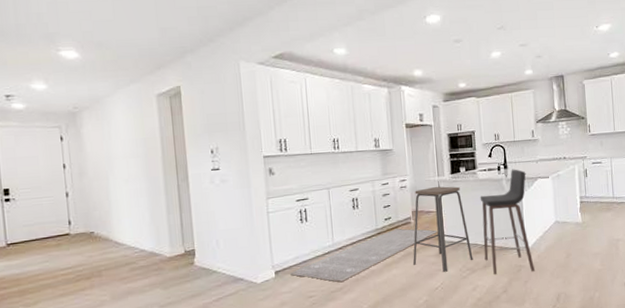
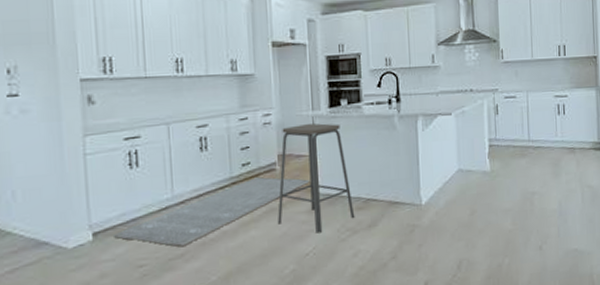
bar stool: present [480,169,535,274] -> none [365,103,431,236]

